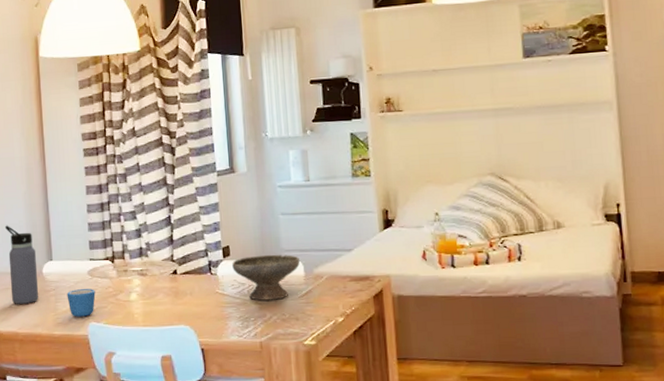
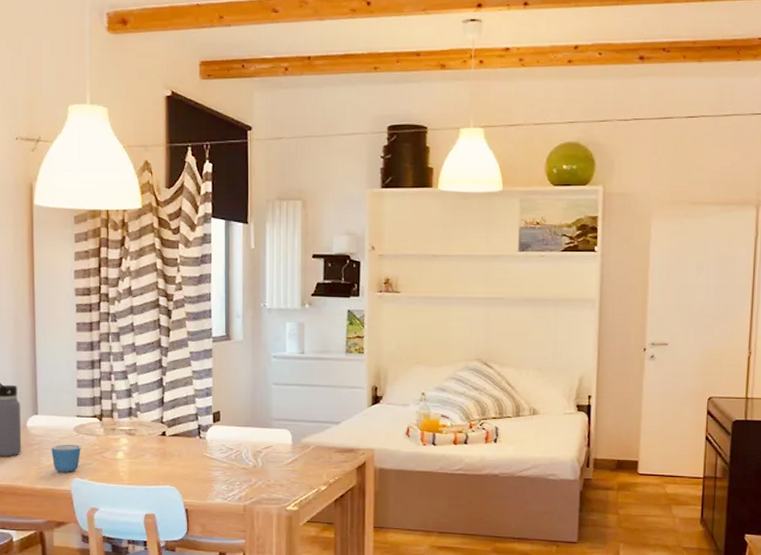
bowl: present [232,254,300,301] -> none [222,422,288,466]

